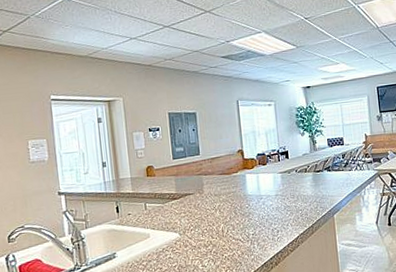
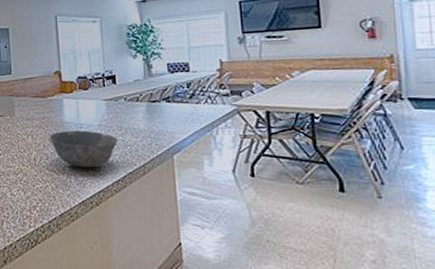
bowl: none [235,200,292,234] -> present [49,130,118,168]

